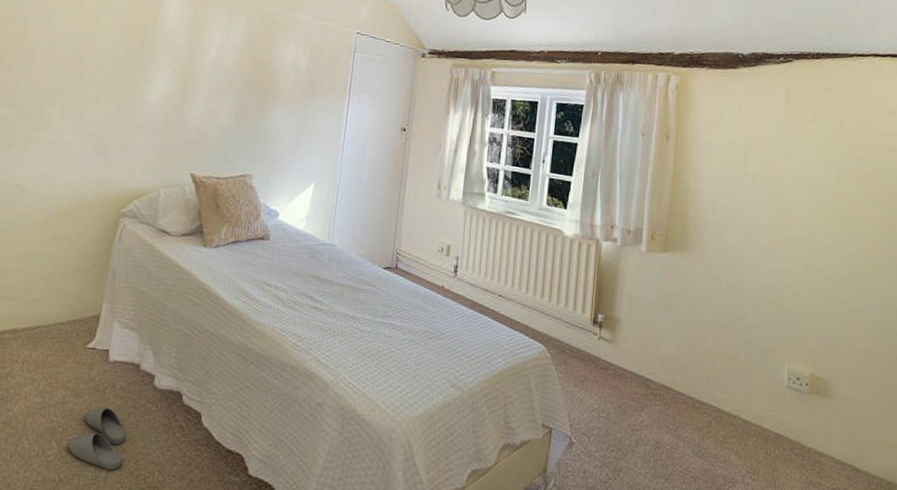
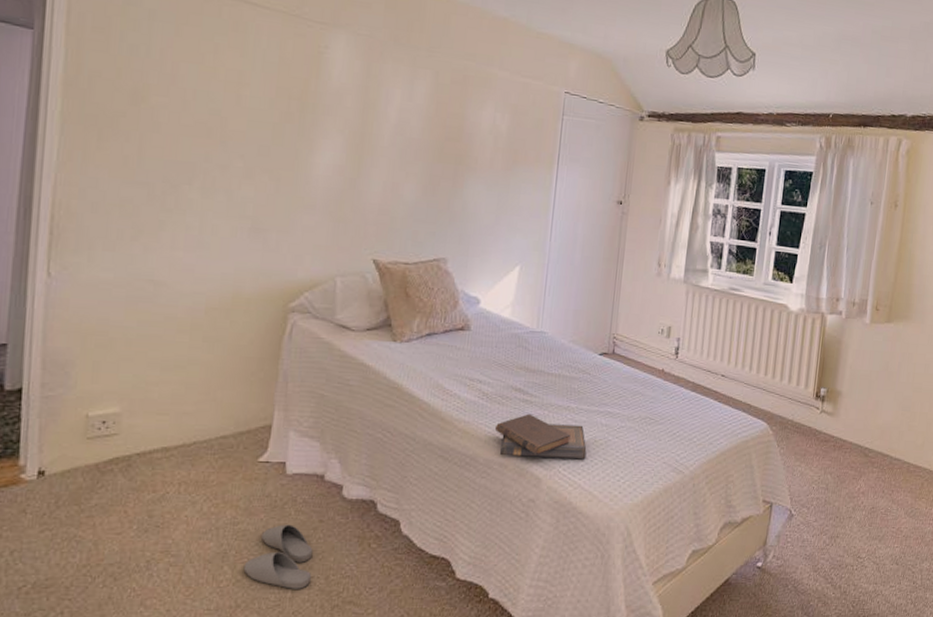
diary: none [287,320,371,368] -> present [494,414,587,458]

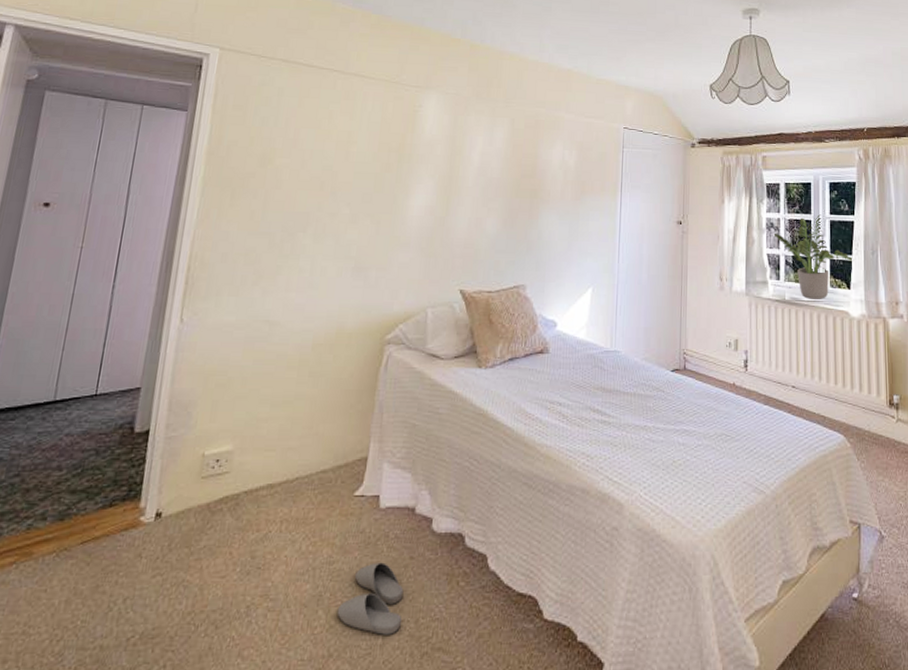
diary: present [494,414,587,458] -> none [575,435,666,481]
potted plant: none [719,204,801,292] -> present [773,214,854,301]

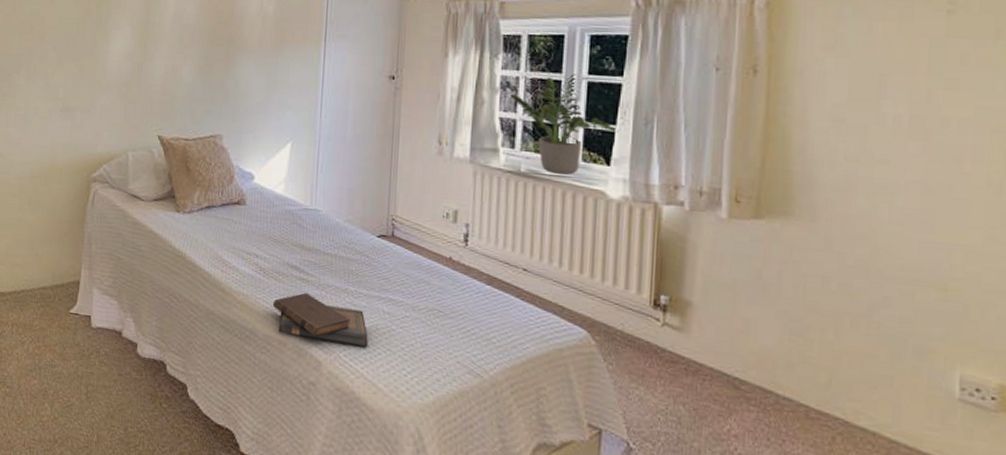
slippers: present [337,562,404,635] -> none [59,372,114,436]
diary: none [575,435,666,481] -> present [272,292,368,346]

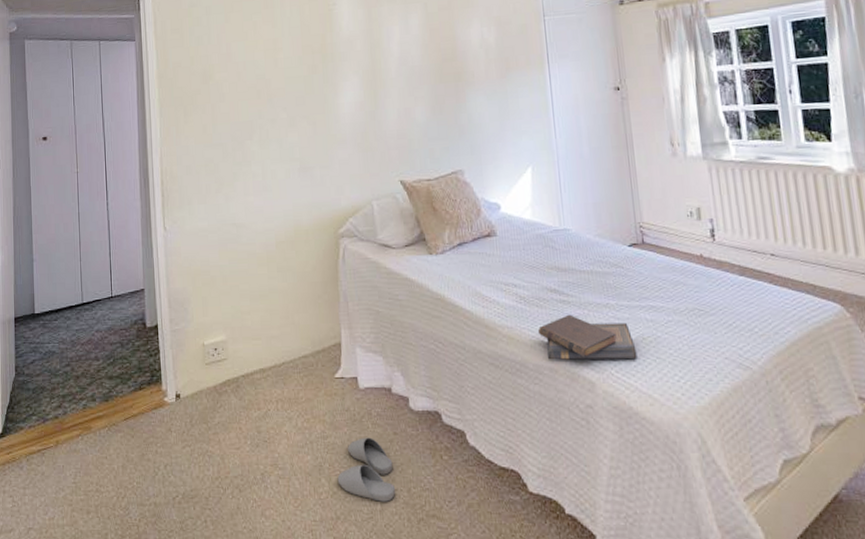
slippers: none [59,372,114,436] -> present [337,437,396,502]
potted plant: present [509,74,619,176] -> none [728,60,833,158]

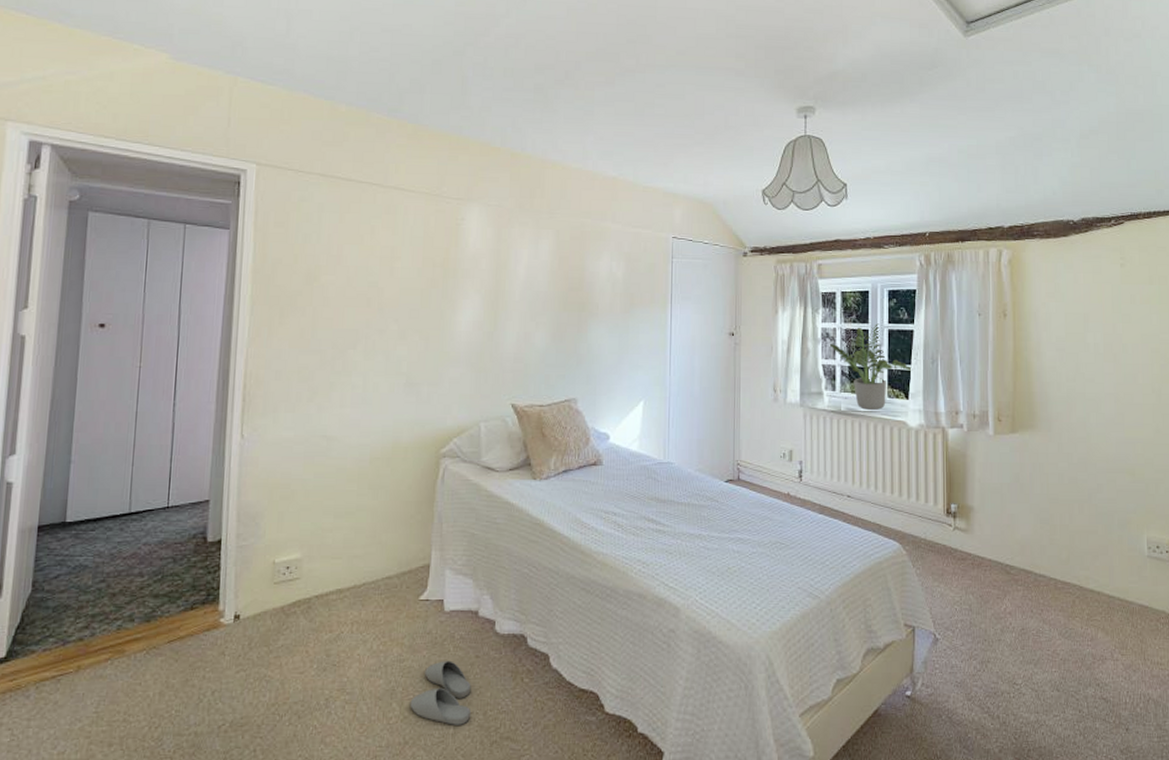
diary: present [537,314,637,360] -> none [631,543,721,586]
potted plant: none [728,60,833,158] -> present [829,323,913,411]

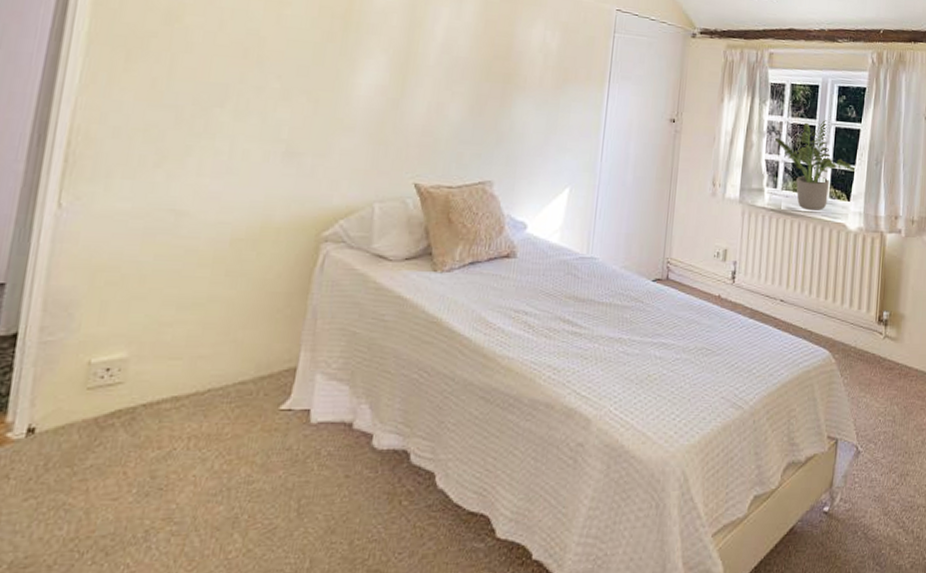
slippers: present [410,661,472,725] -> none [256,481,337,558]

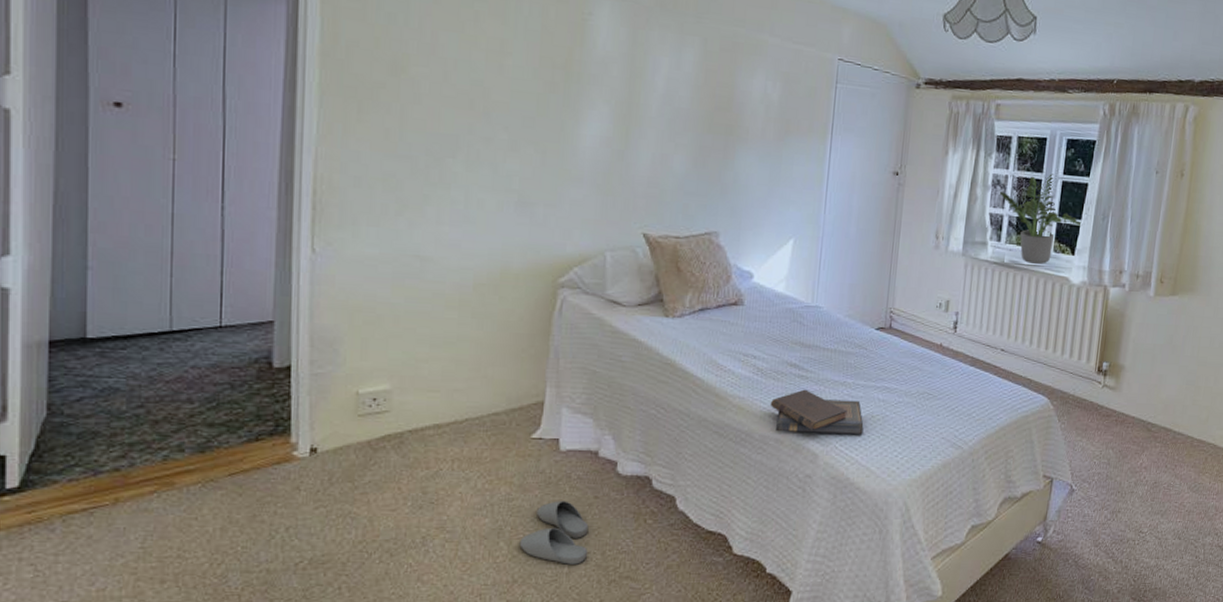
slippers: none [256,481,337,558] -> present [519,501,589,565]
diary: none [540,347,640,395] -> present [770,389,864,434]

